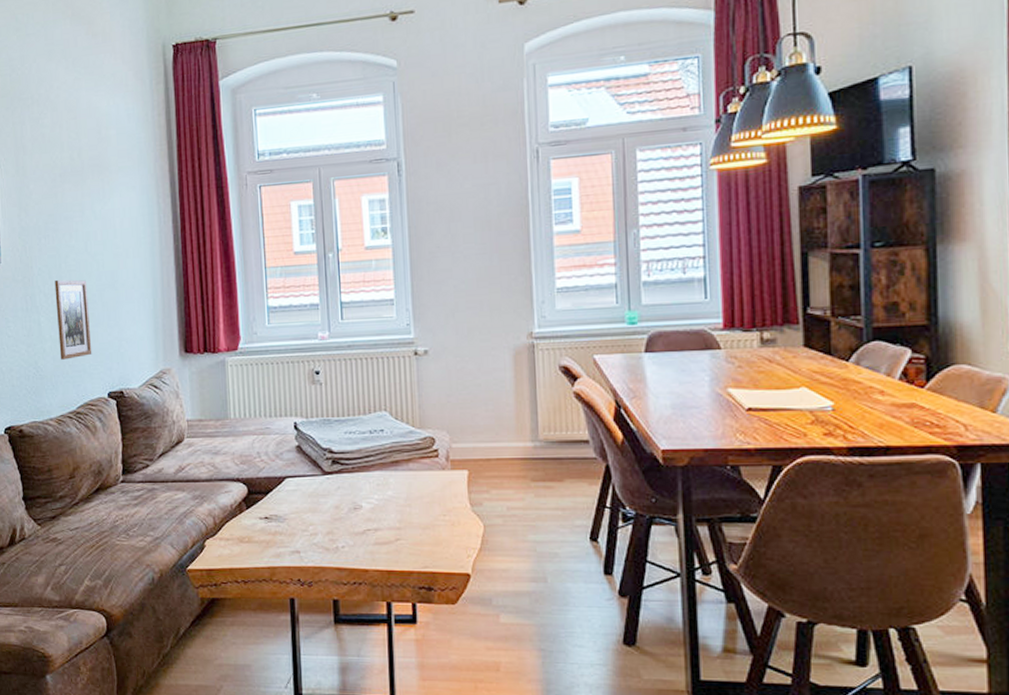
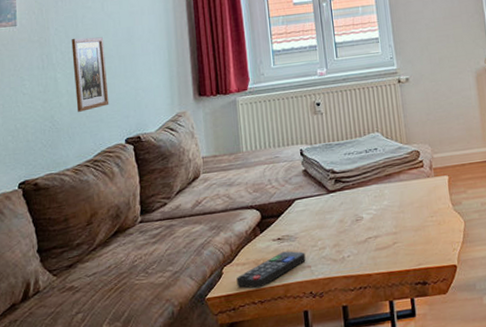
remote control: none [219,532,295,567] -> present [236,251,306,289]

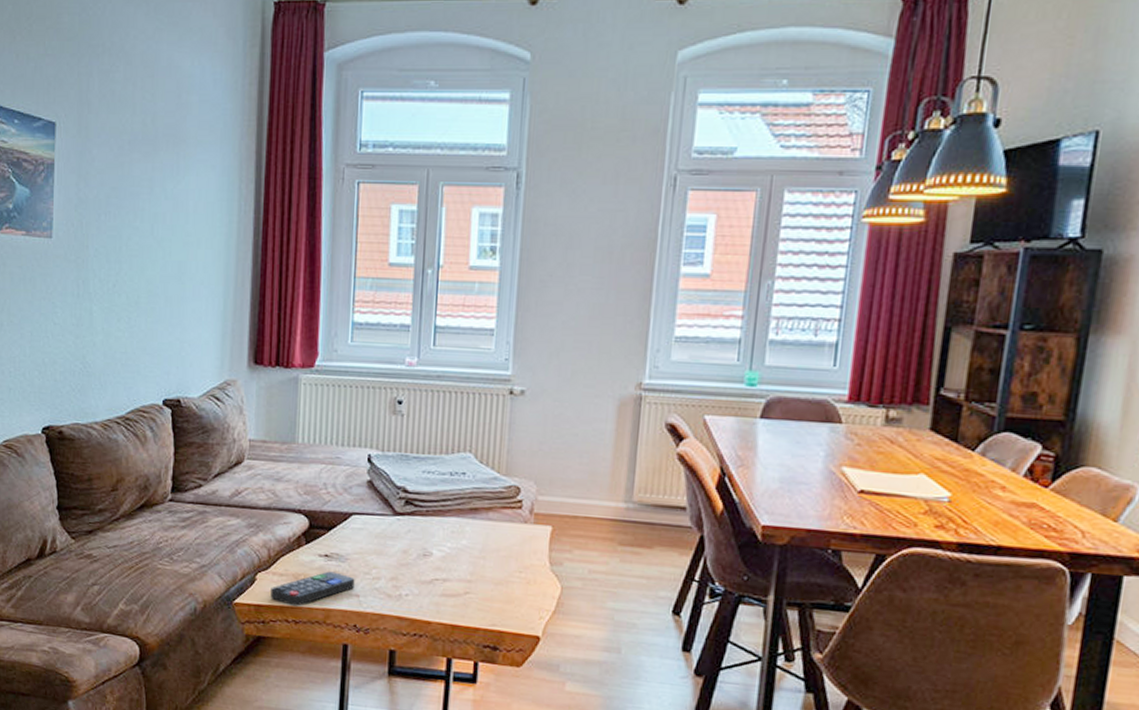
picture frame: present [71,37,109,112] -> none [112,265,150,358]

